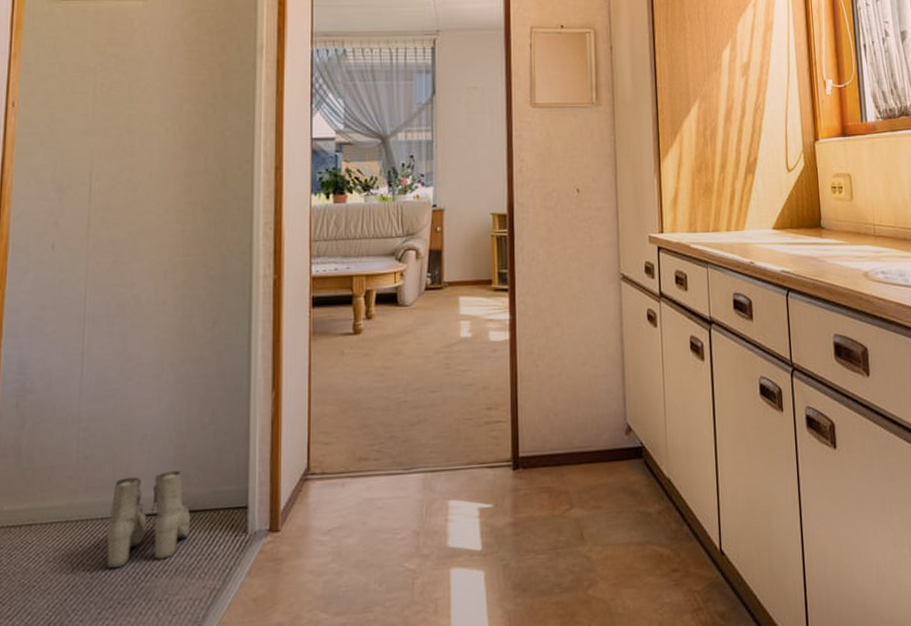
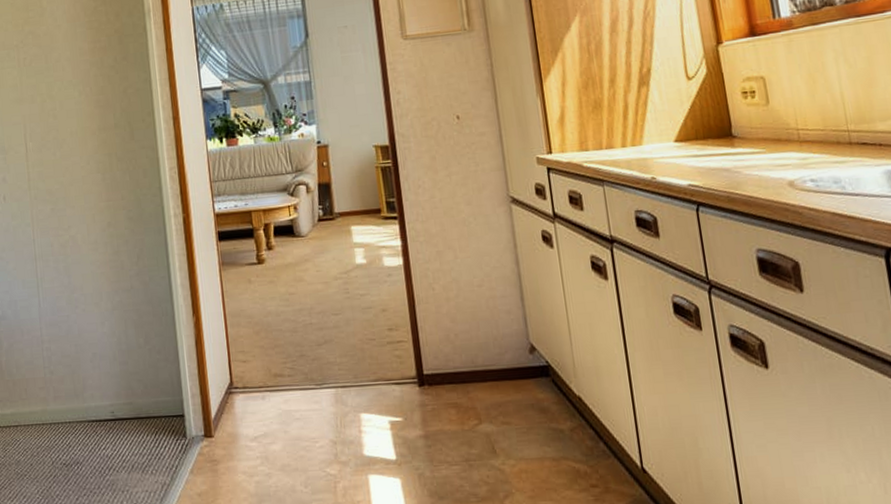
boots: present [106,470,190,569] -> none [74,383,140,464]

